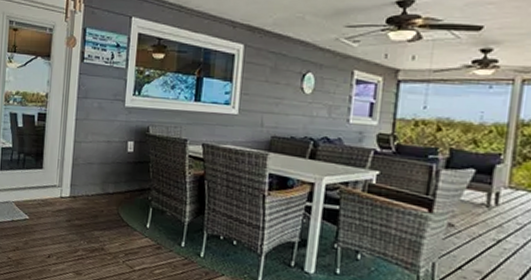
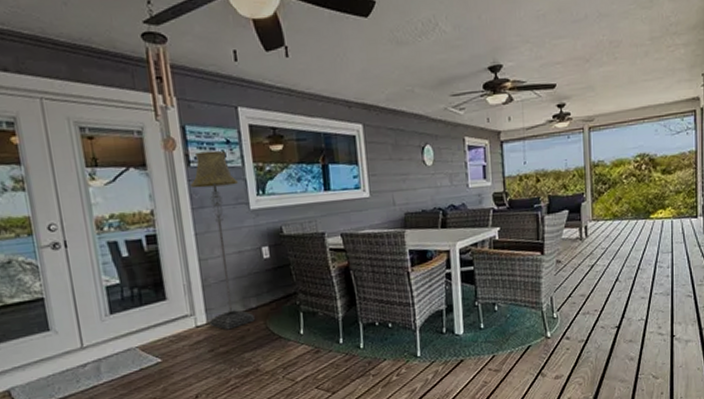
floor lamp: none [72,51,119,207] -> present [190,150,255,330]

